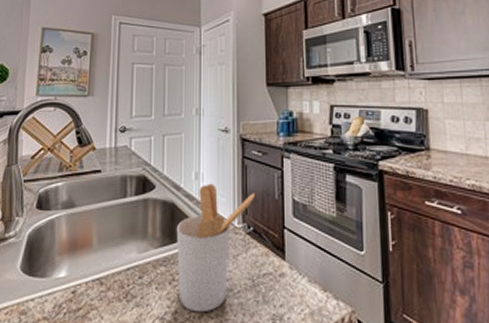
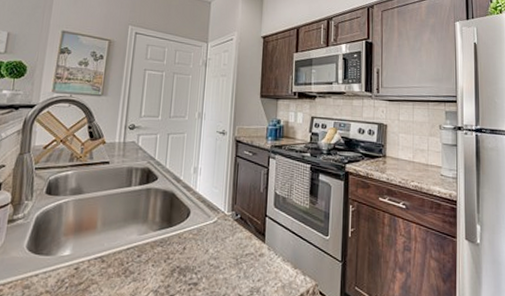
utensil holder: present [176,183,256,313] -> none [172,177,245,286]

